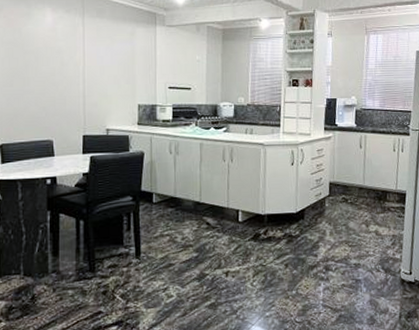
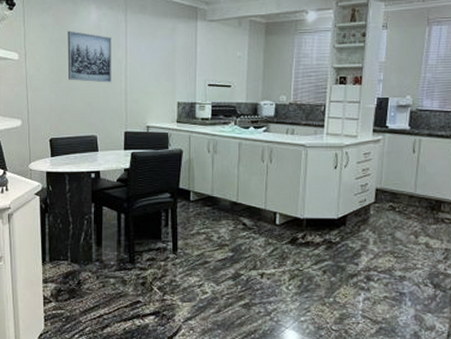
wall art: none [20,32,69,86] -> present [67,30,112,83]

